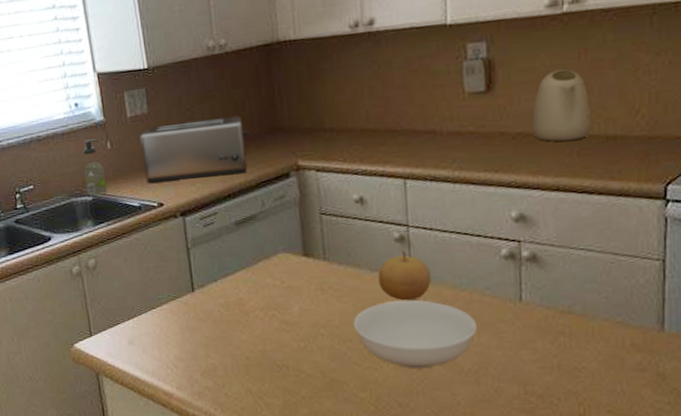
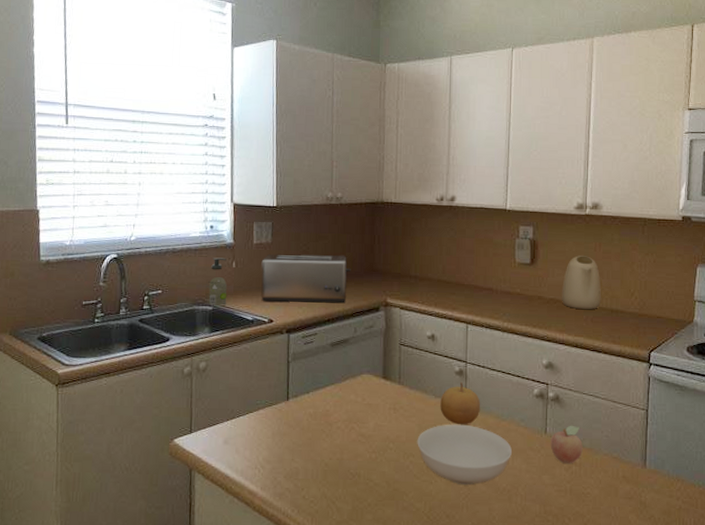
fruit: none [527,288,573,336] -> present [550,425,583,464]

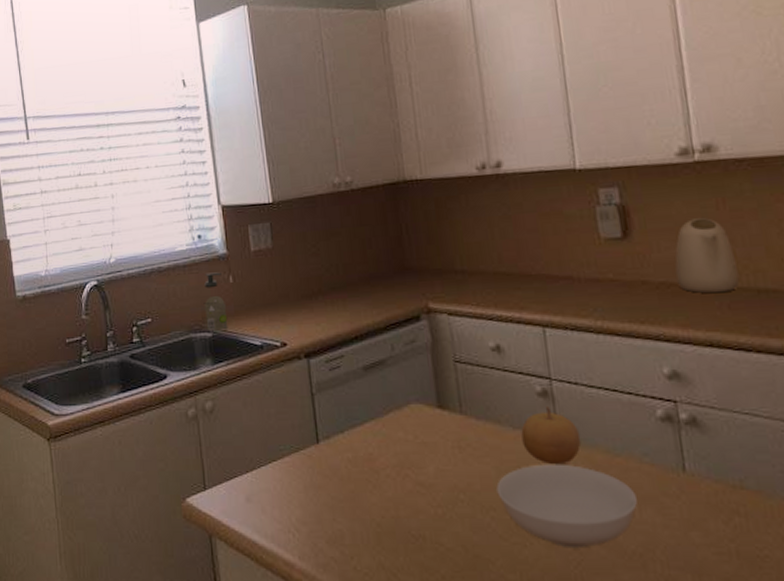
toaster: present [261,253,351,303] -> none [263,253,377,320]
fruit: present [550,425,583,464] -> none [693,458,747,515]

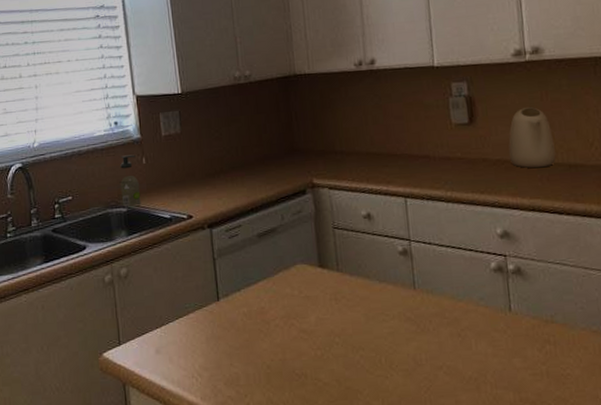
bowl: present [496,464,638,547] -> none [365,309,475,376]
fruit: present [521,405,582,464] -> none [385,262,433,310]

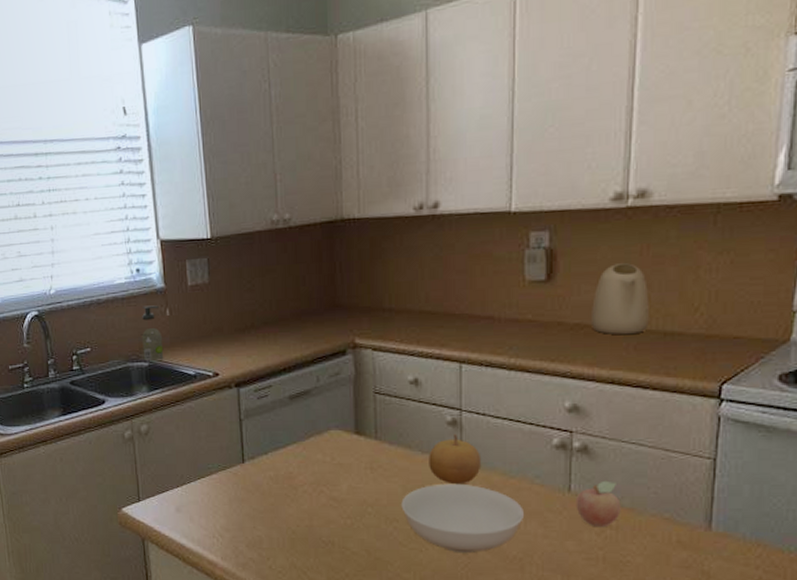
bowl: none [365,309,475,376] -> present [401,483,525,552]
fruit: none [385,262,433,310] -> present [429,433,482,483]
fruit: none [516,299,556,344] -> present [576,480,621,528]

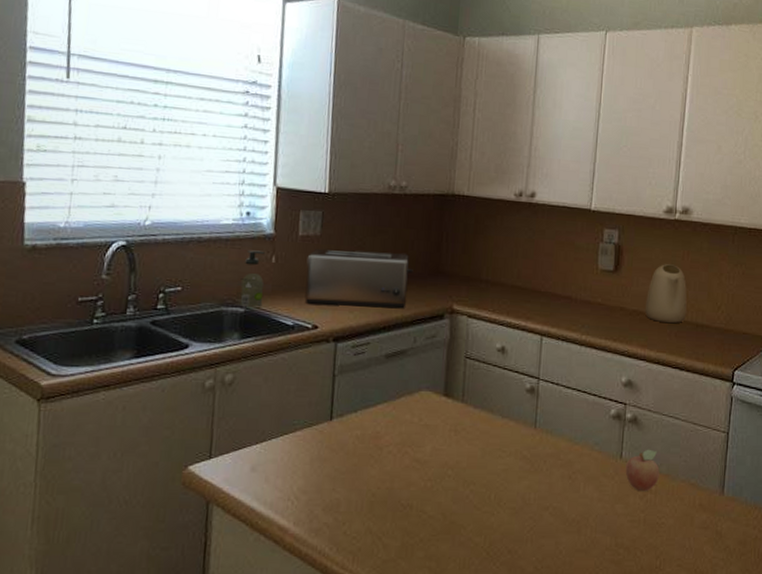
toaster: none [199,290,308,352] -> present [305,248,414,309]
bowl: present [401,483,525,552] -> none [479,448,585,516]
fruit: present [429,433,482,483] -> none [507,400,553,448]

